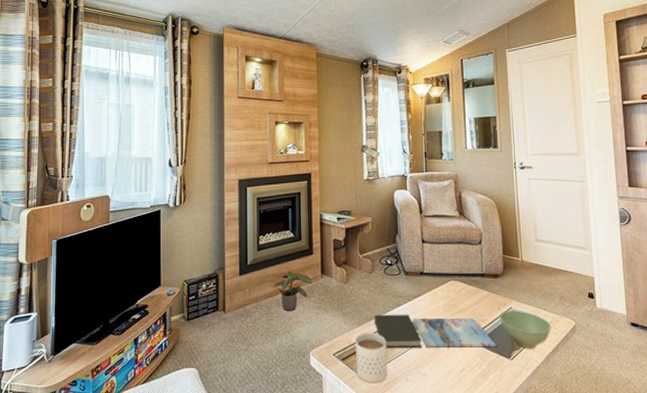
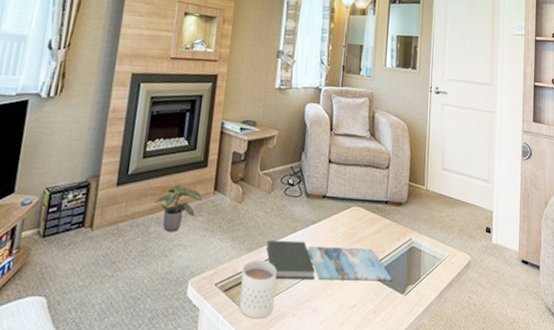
bowl: present [498,310,551,349] -> none [397,241,448,284]

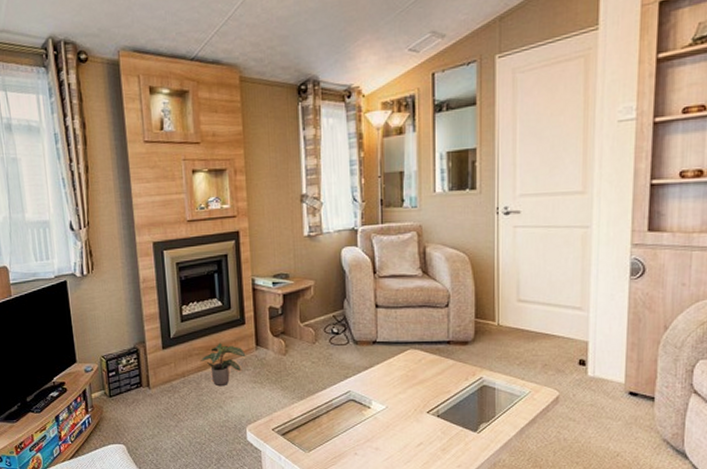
mug: present [239,259,277,319] -> none [296,406,333,458]
book: present [266,239,315,279] -> none [318,386,373,422]
magazine: present [307,246,392,282] -> none [362,389,461,422]

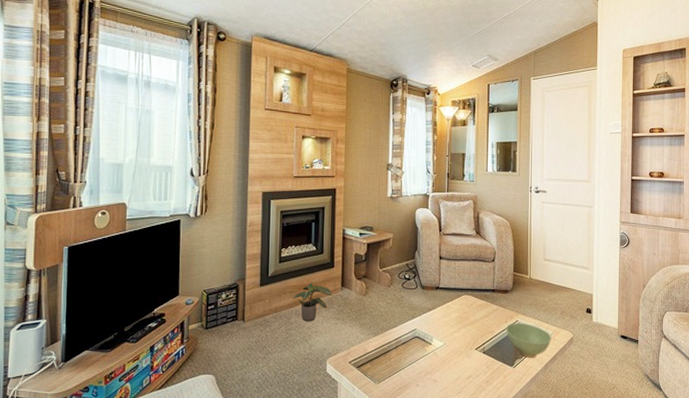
bowl: none [466,380,529,421] -> present [505,322,551,358]

